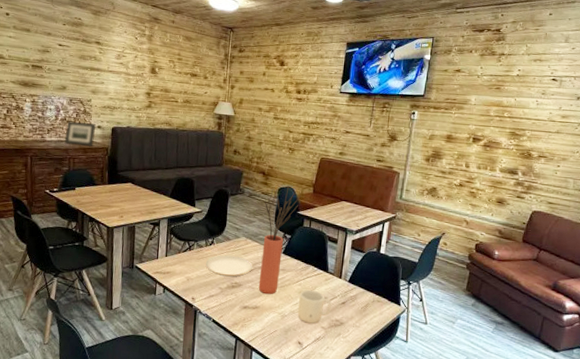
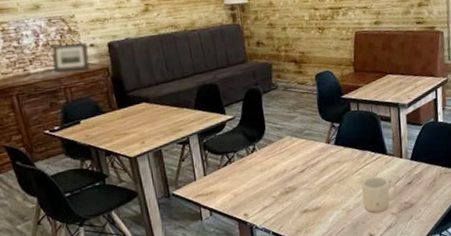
plate: present [205,254,253,277] -> none [251,158,305,183]
vase: present [258,186,301,295] -> none [302,70,342,193]

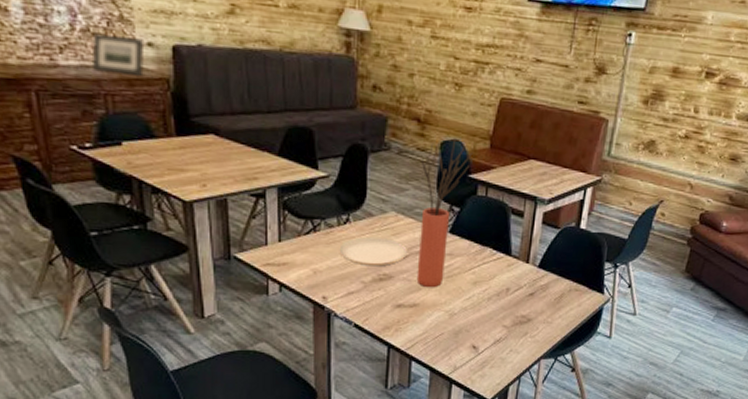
plate: none [251,158,305,183] -> present [339,236,408,267]
vase: none [302,70,342,193] -> present [416,138,473,288]
mug: present [361,176,398,213] -> none [471,279,516,322]

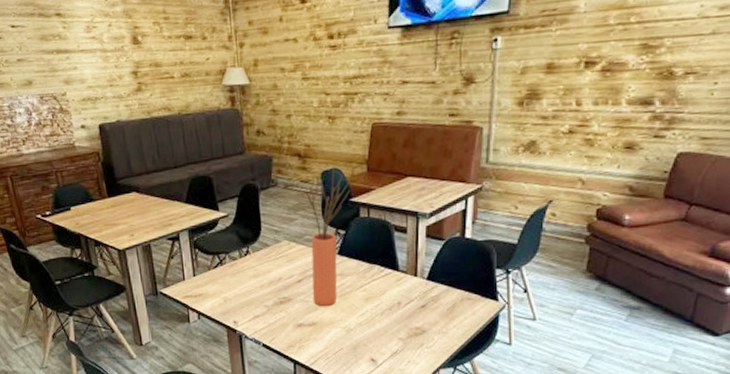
picture frame: present [91,32,144,77] -> none [43,123,81,155]
plate: present [339,236,408,267] -> none [243,264,303,291]

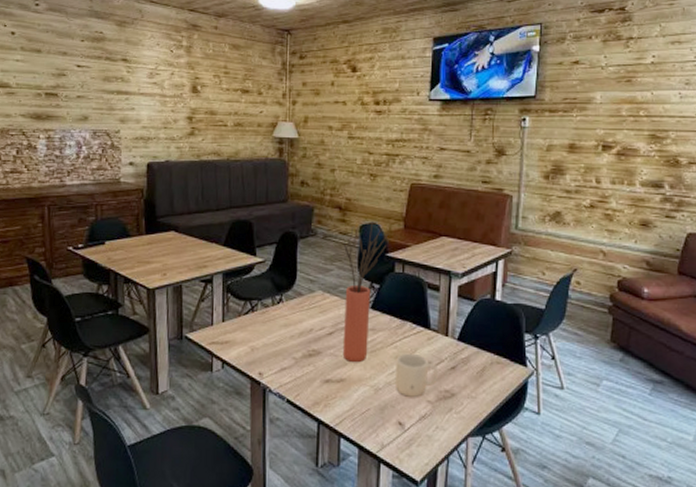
mug: none [365,294,408,335] -> present [395,353,437,397]

